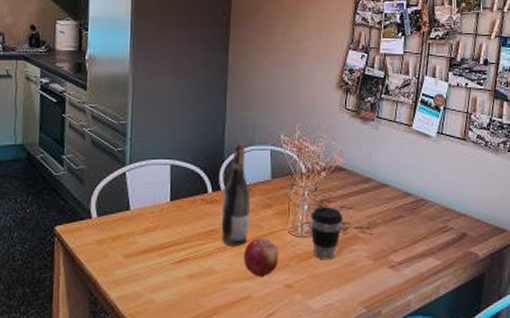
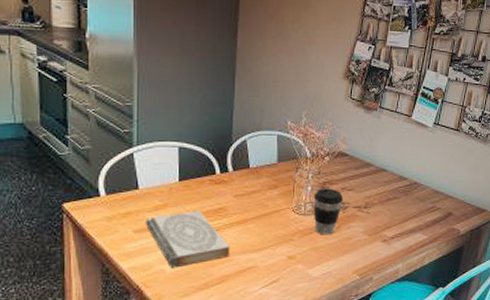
book: none [135,232,223,298] -> present [145,210,230,268]
wine bottle: present [221,144,251,246] -> none [228,128,258,223]
fruit: present [243,238,279,277] -> none [250,216,283,249]

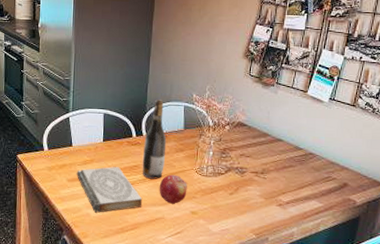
wine bottle: none [228,128,258,223] -> present [142,100,167,179]
fruit: none [250,216,283,249] -> present [159,174,187,204]
coffee cup: present [313,188,344,235] -> none [214,153,242,196]

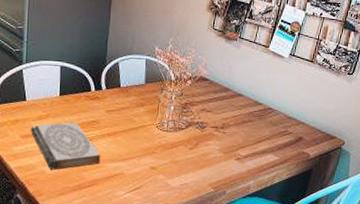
wine bottle: present [142,100,167,179] -> none [100,52,127,135]
fruit: present [159,174,187,204] -> none [118,130,148,160]

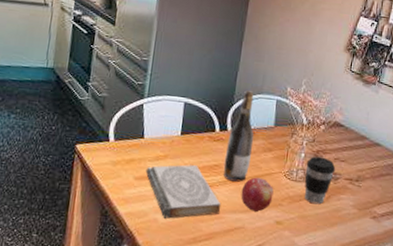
wine bottle: none [100,52,127,135] -> present [223,90,255,182]
fruit: none [118,130,148,160] -> present [241,177,274,212]
coffee cup: none [175,108,203,151] -> present [304,156,336,205]

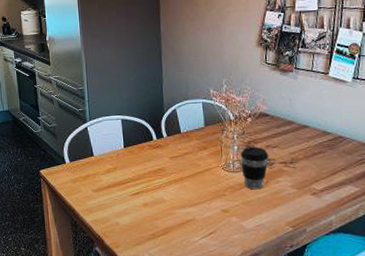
book: present [145,164,222,219] -> none [100,171,171,221]
wine bottle: present [223,90,255,182] -> none [165,99,189,181]
fruit: present [241,177,274,212] -> none [186,174,216,204]

